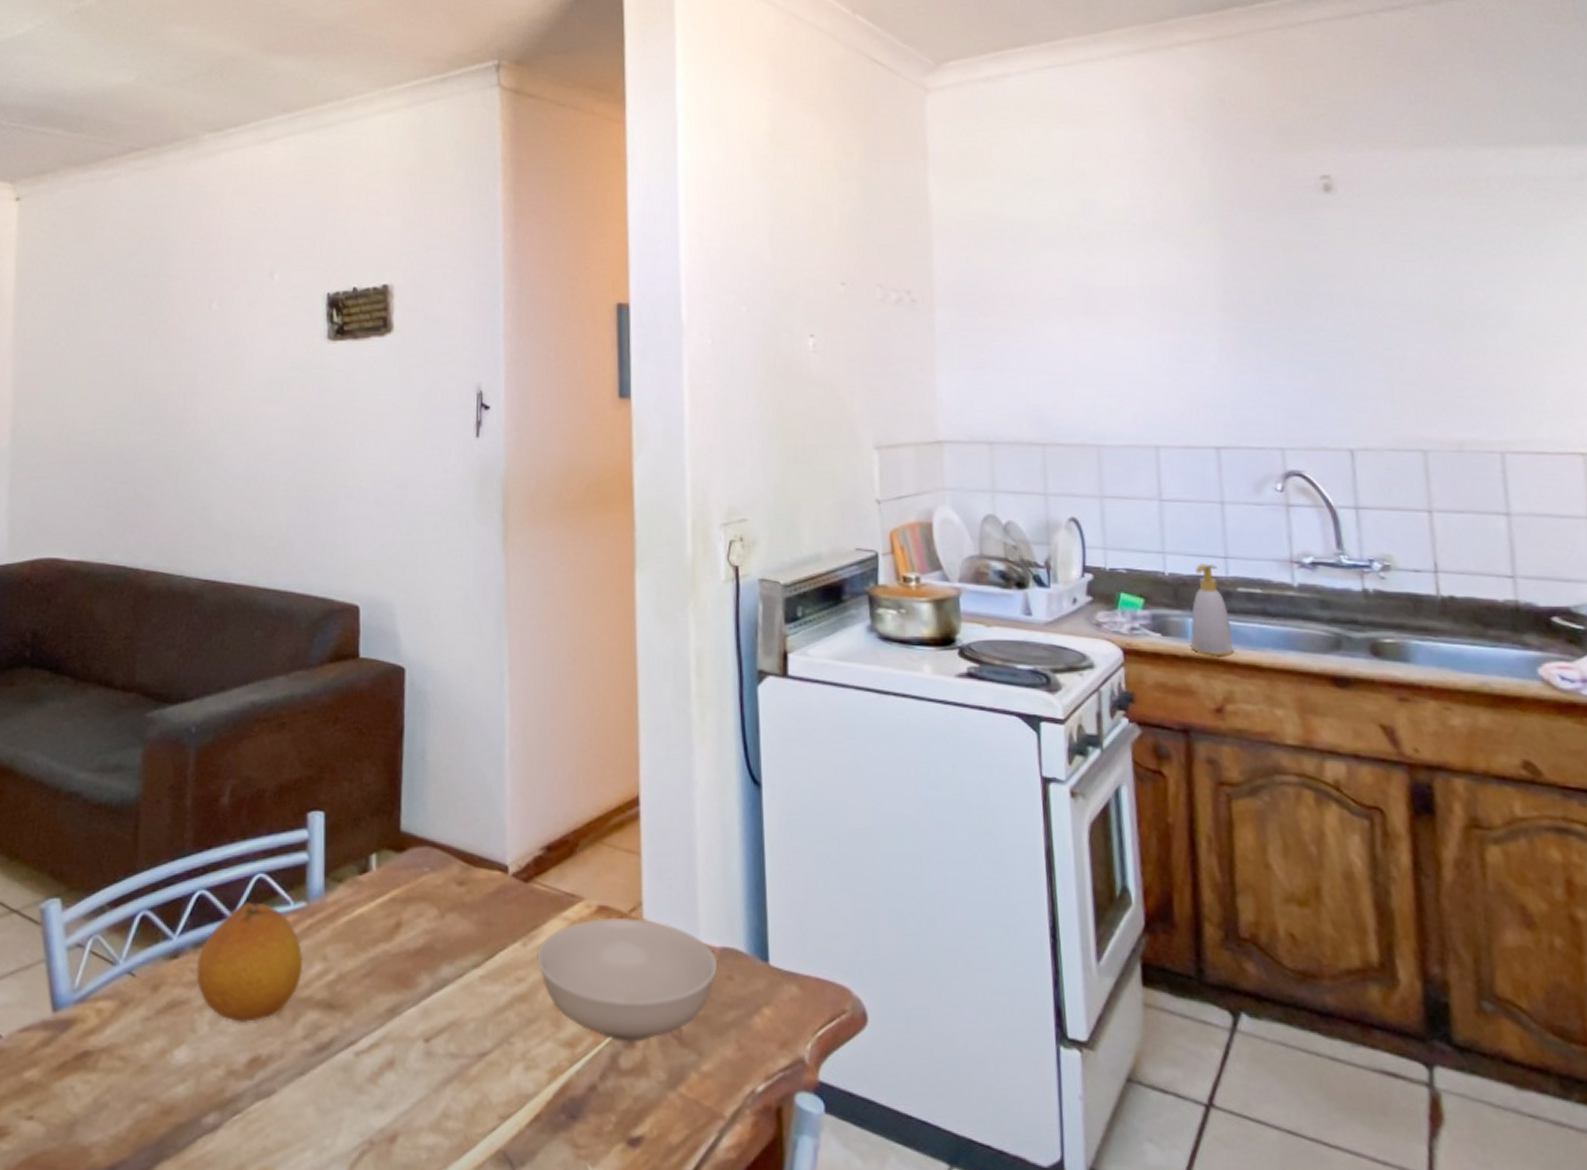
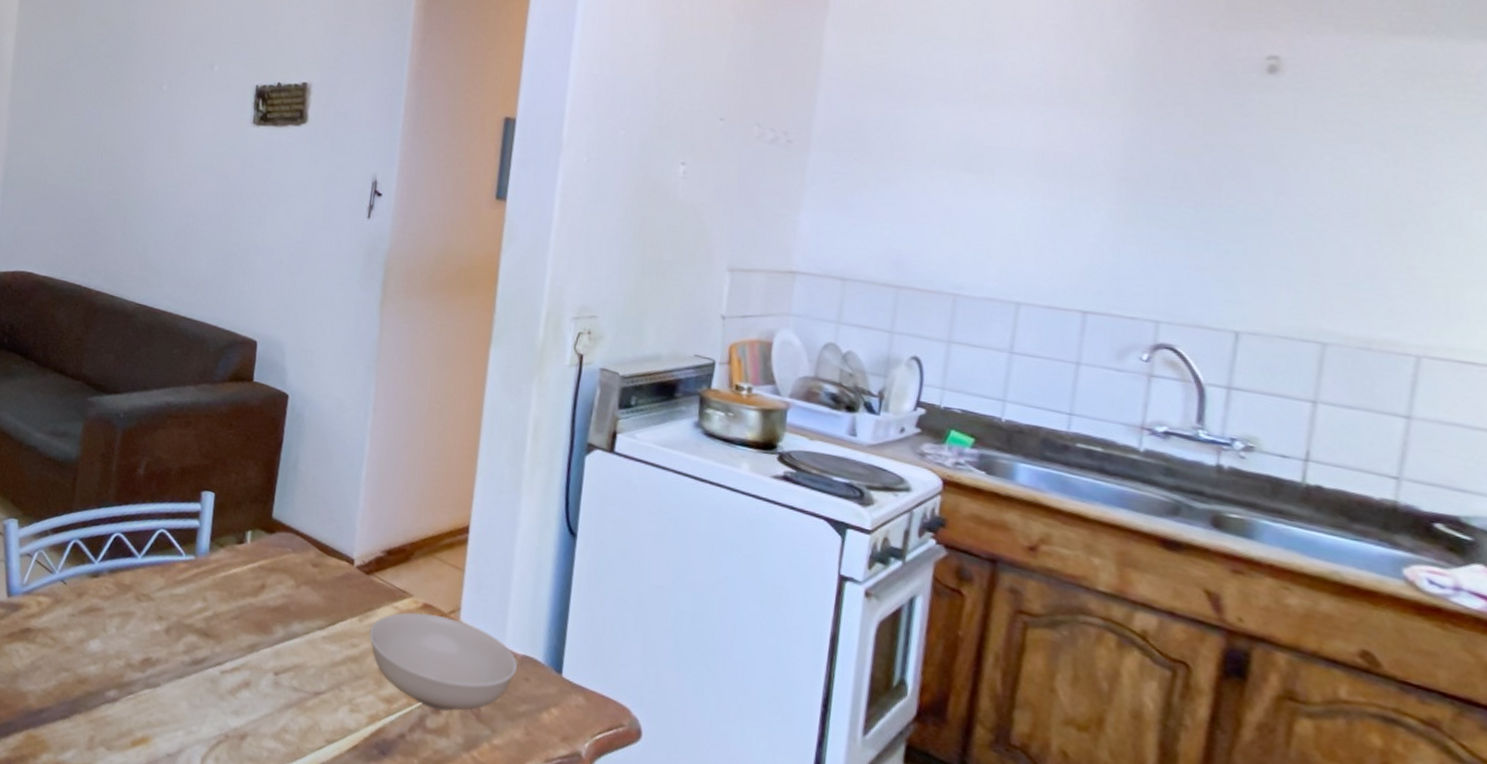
fruit: present [196,902,304,1022] -> none [109,547,189,633]
soap bottle: present [1190,563,1234,658] -> none [1014,415,1062,503]

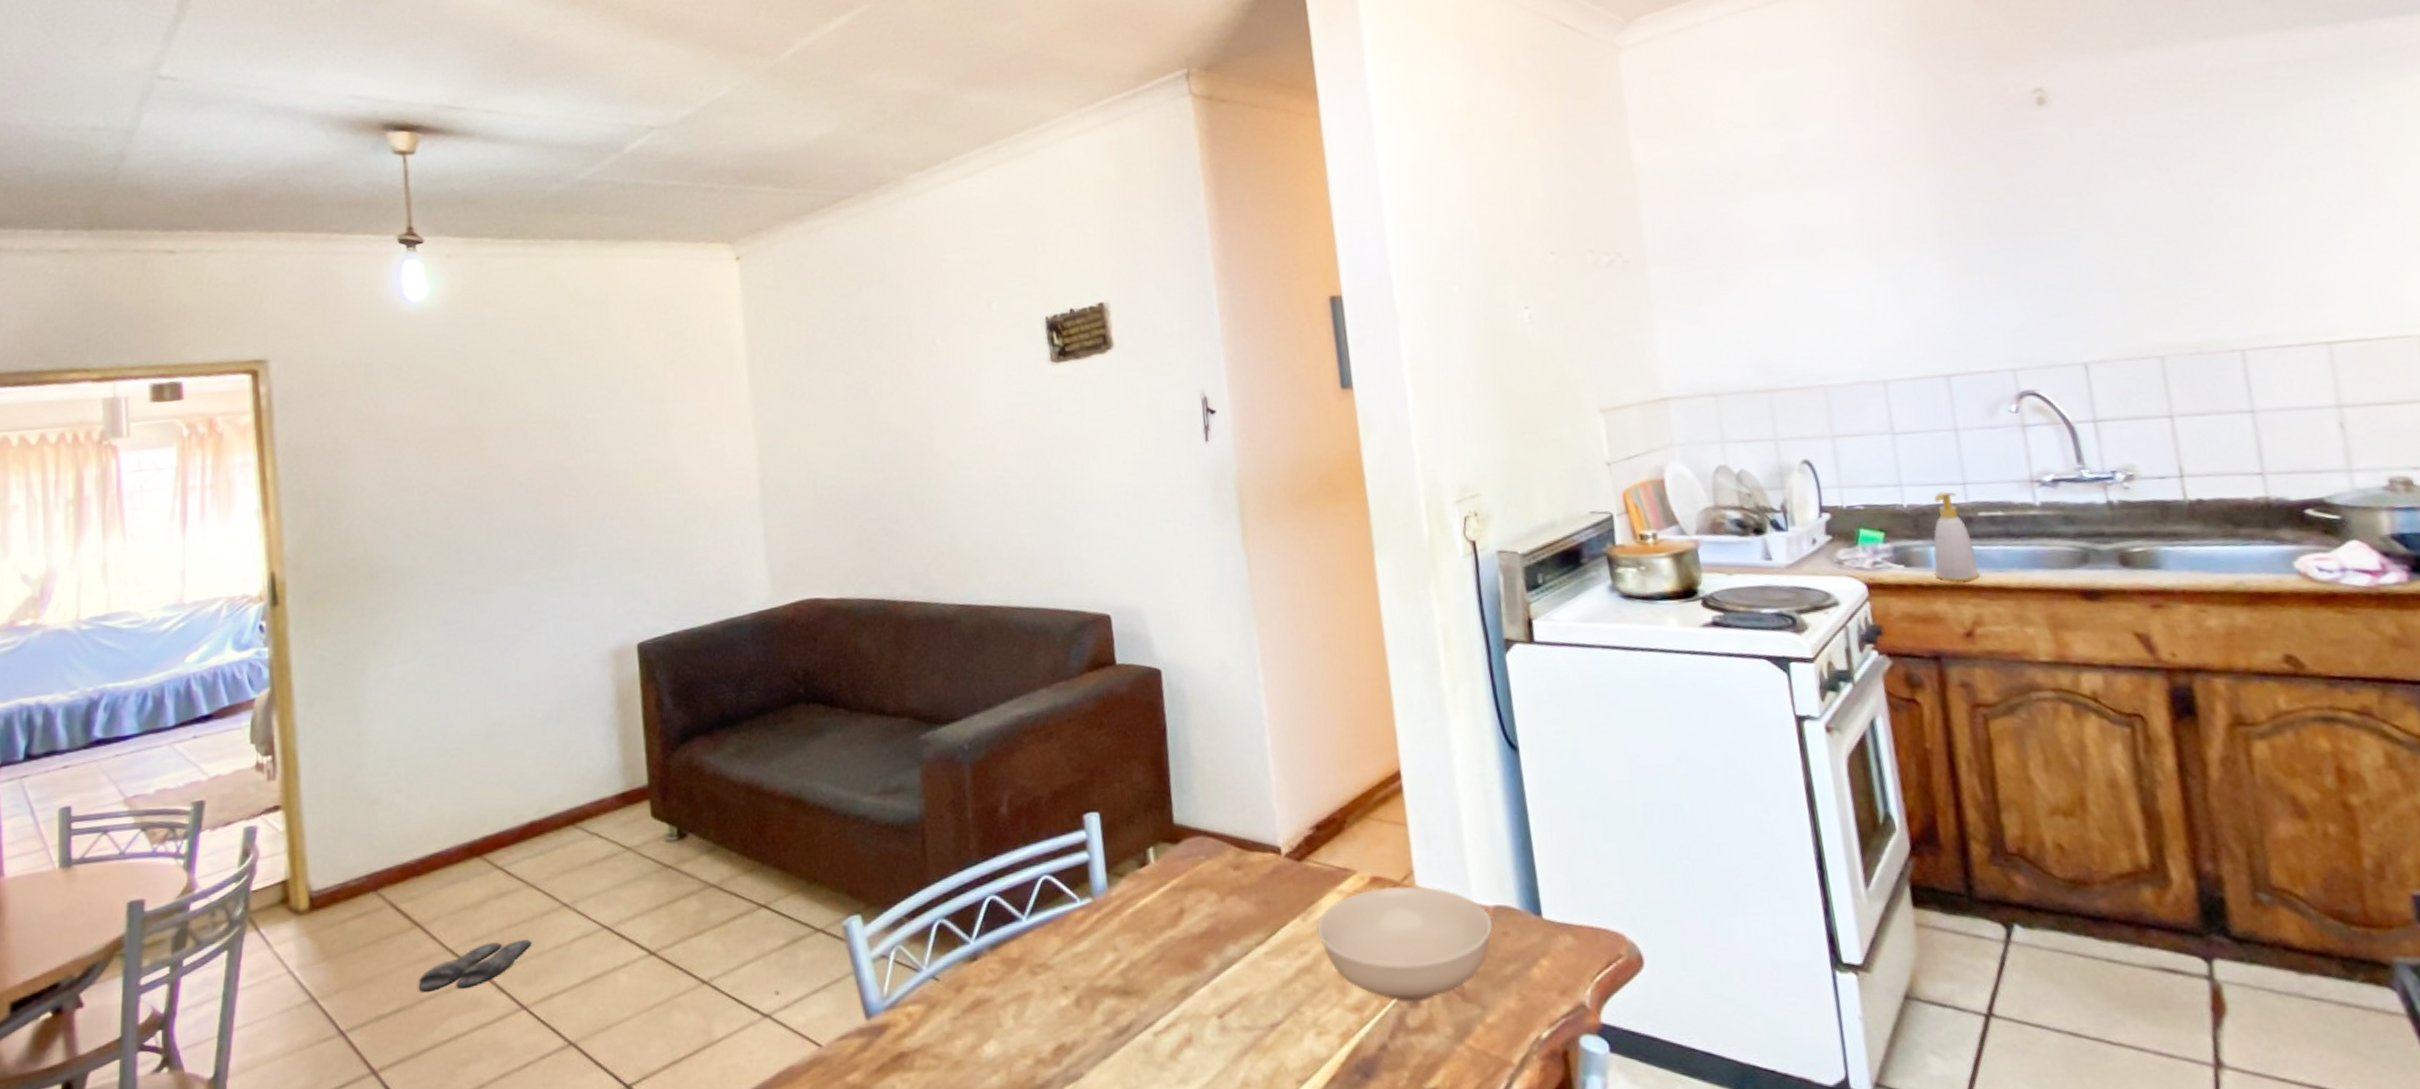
soap bottle: none [1014,415,1062,503] -> present [1933,491,1980,584]

